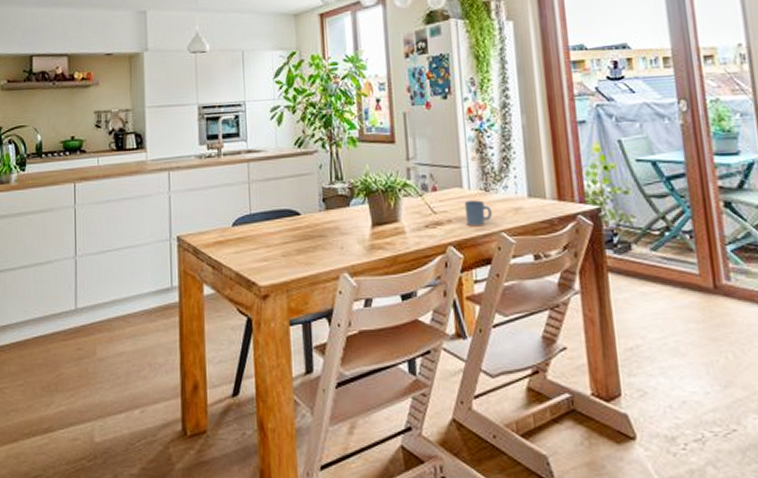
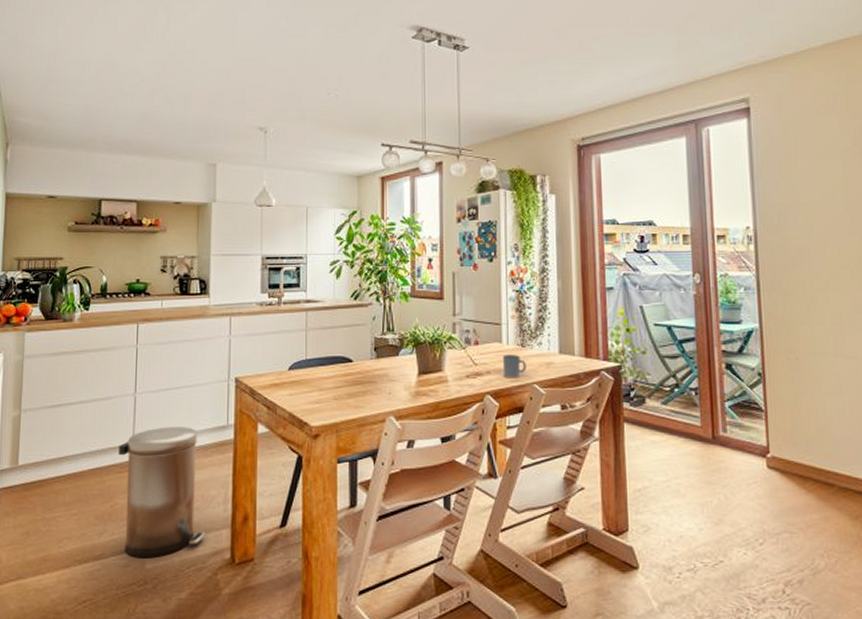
pedal bin: none [61,290,155,431] -> present [118,427,206,559]

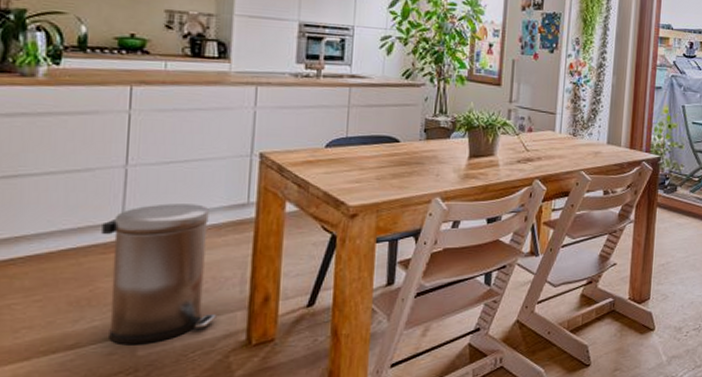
mug: present [502,354,526,378] -> none [553,142,576,165]

